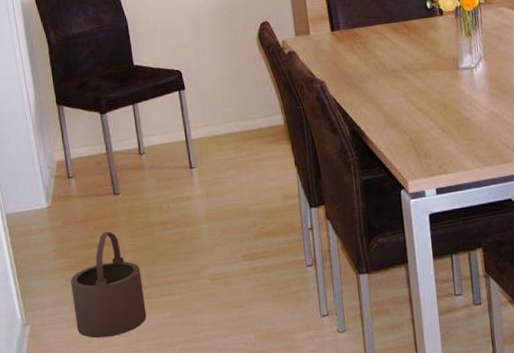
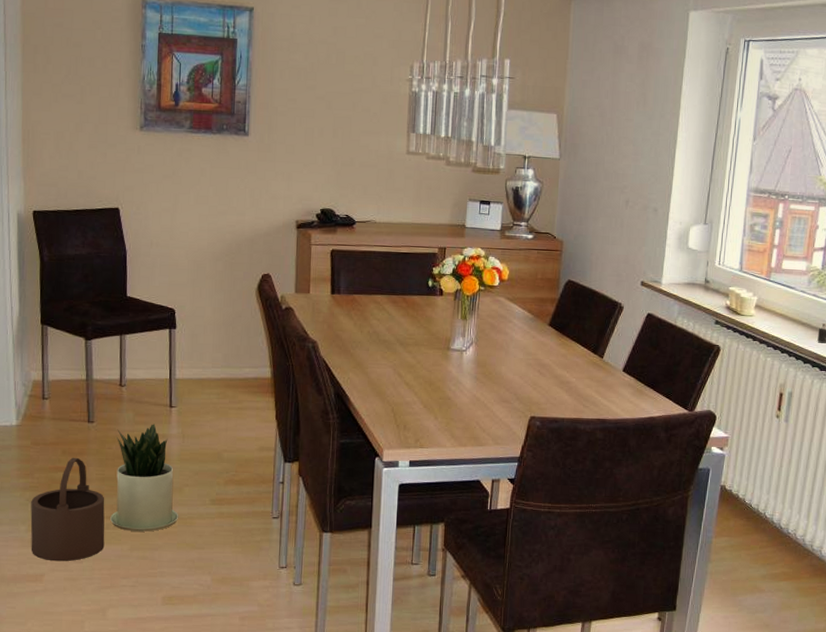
planter: none [142,187,215,298] -> present [110,424,179,532]

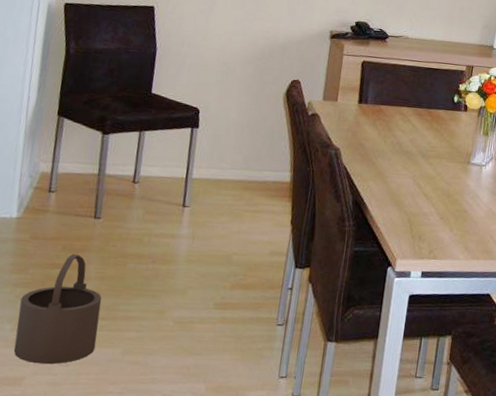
planter: present [110,424,179,532] -> none [105,223,179,335]

